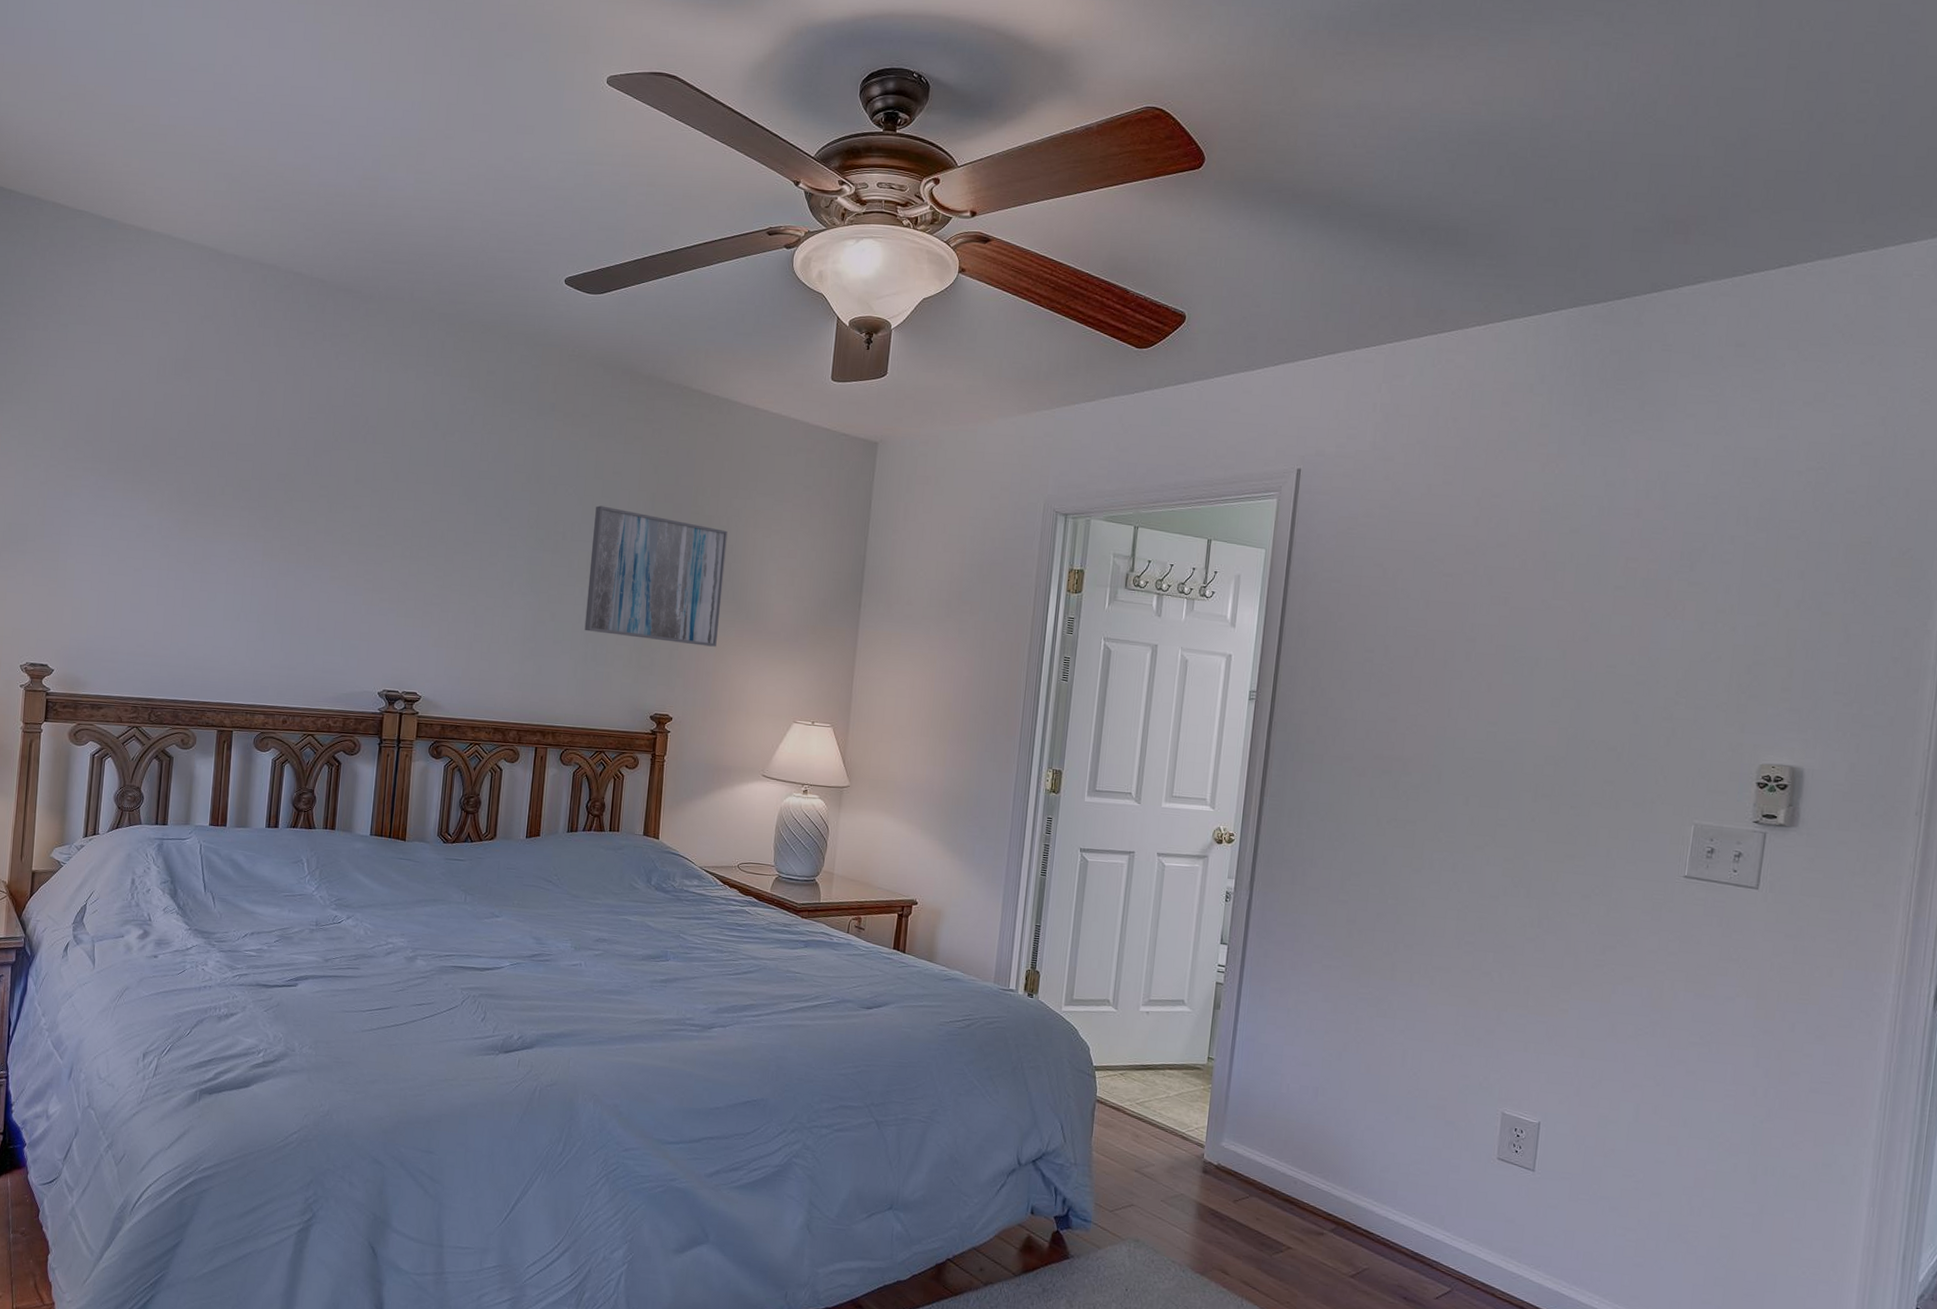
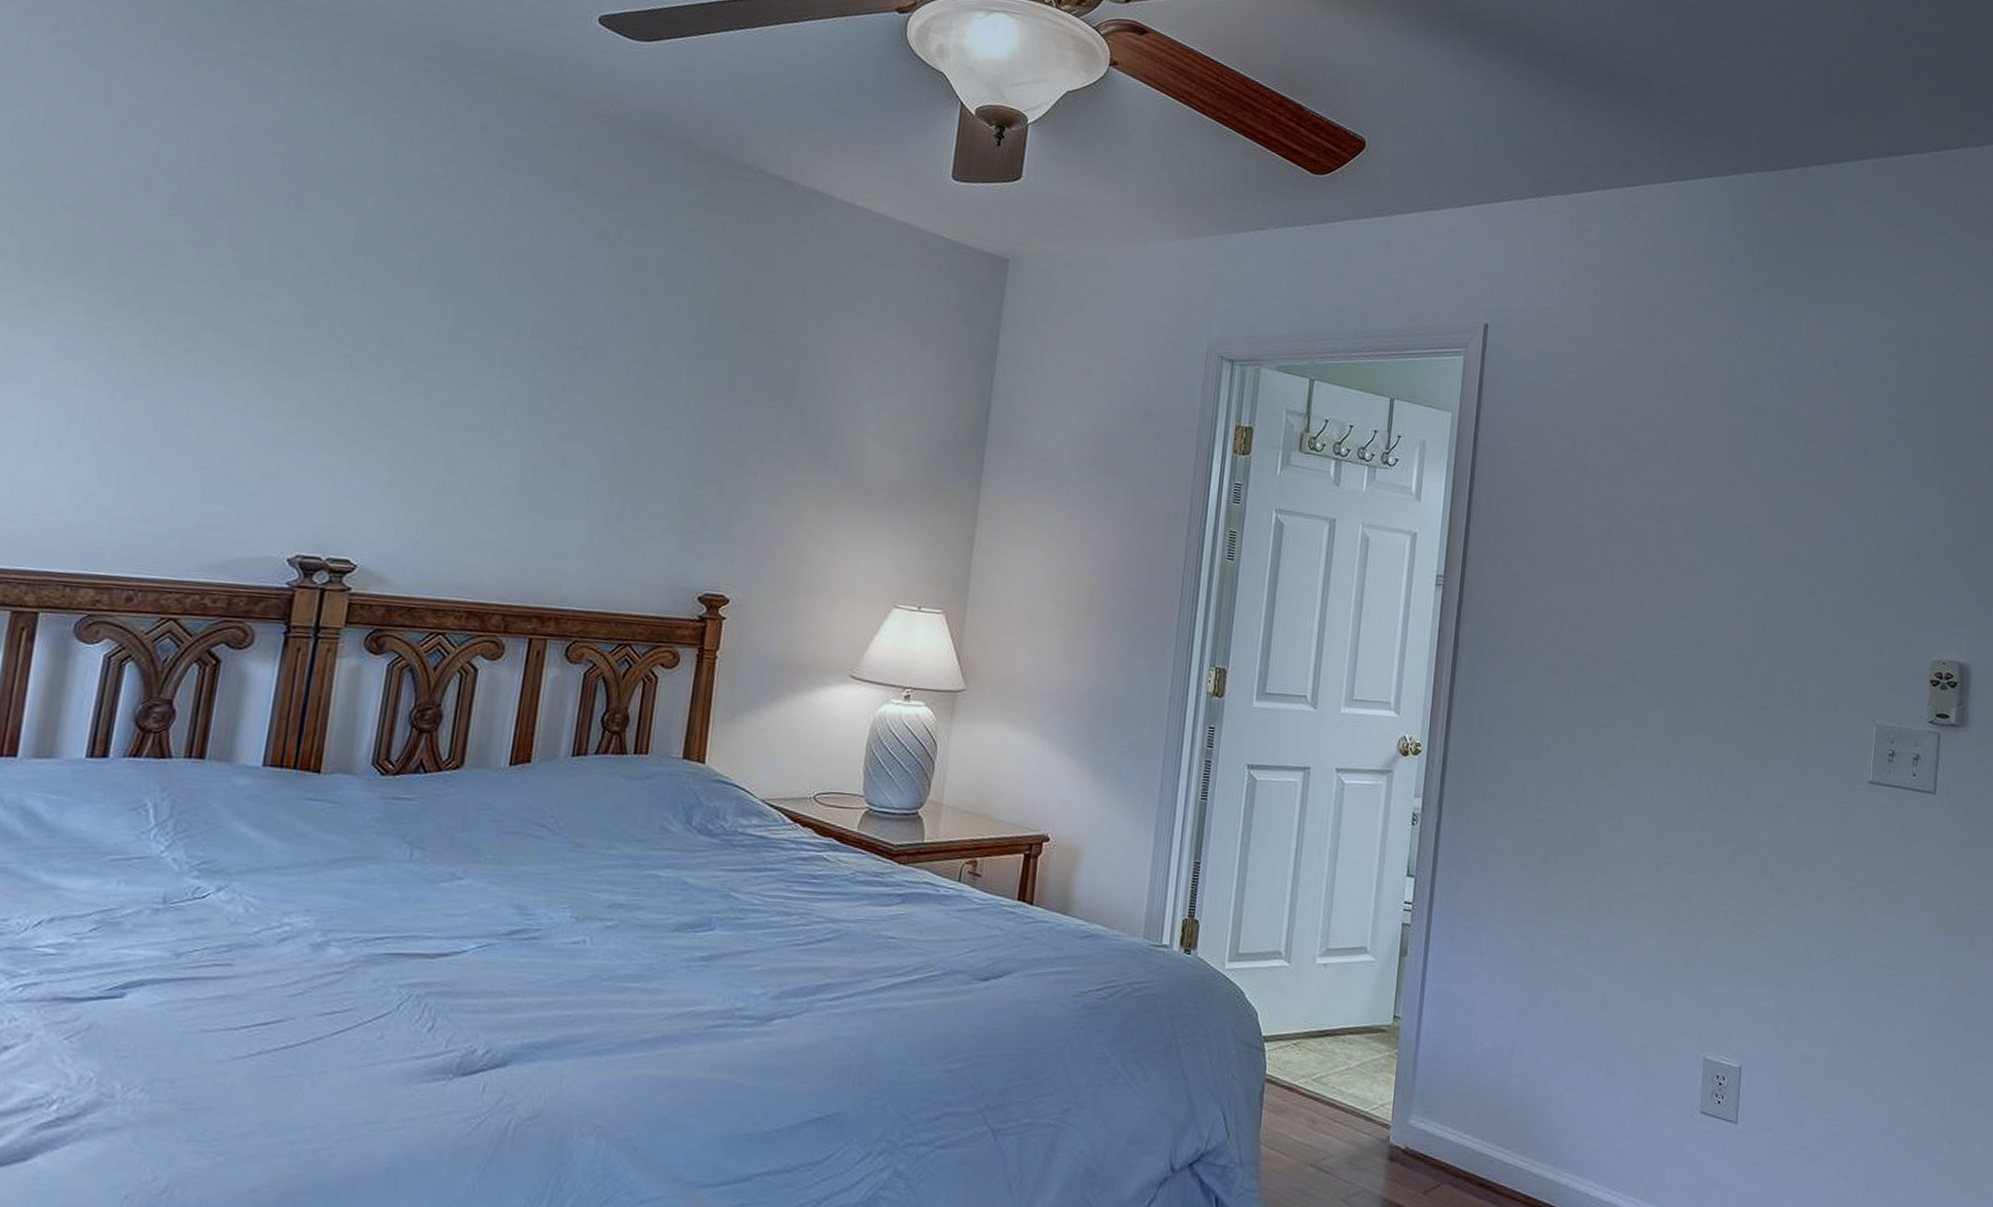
wall art: present [584,505,728,647] -> none [608,315,813,507]

